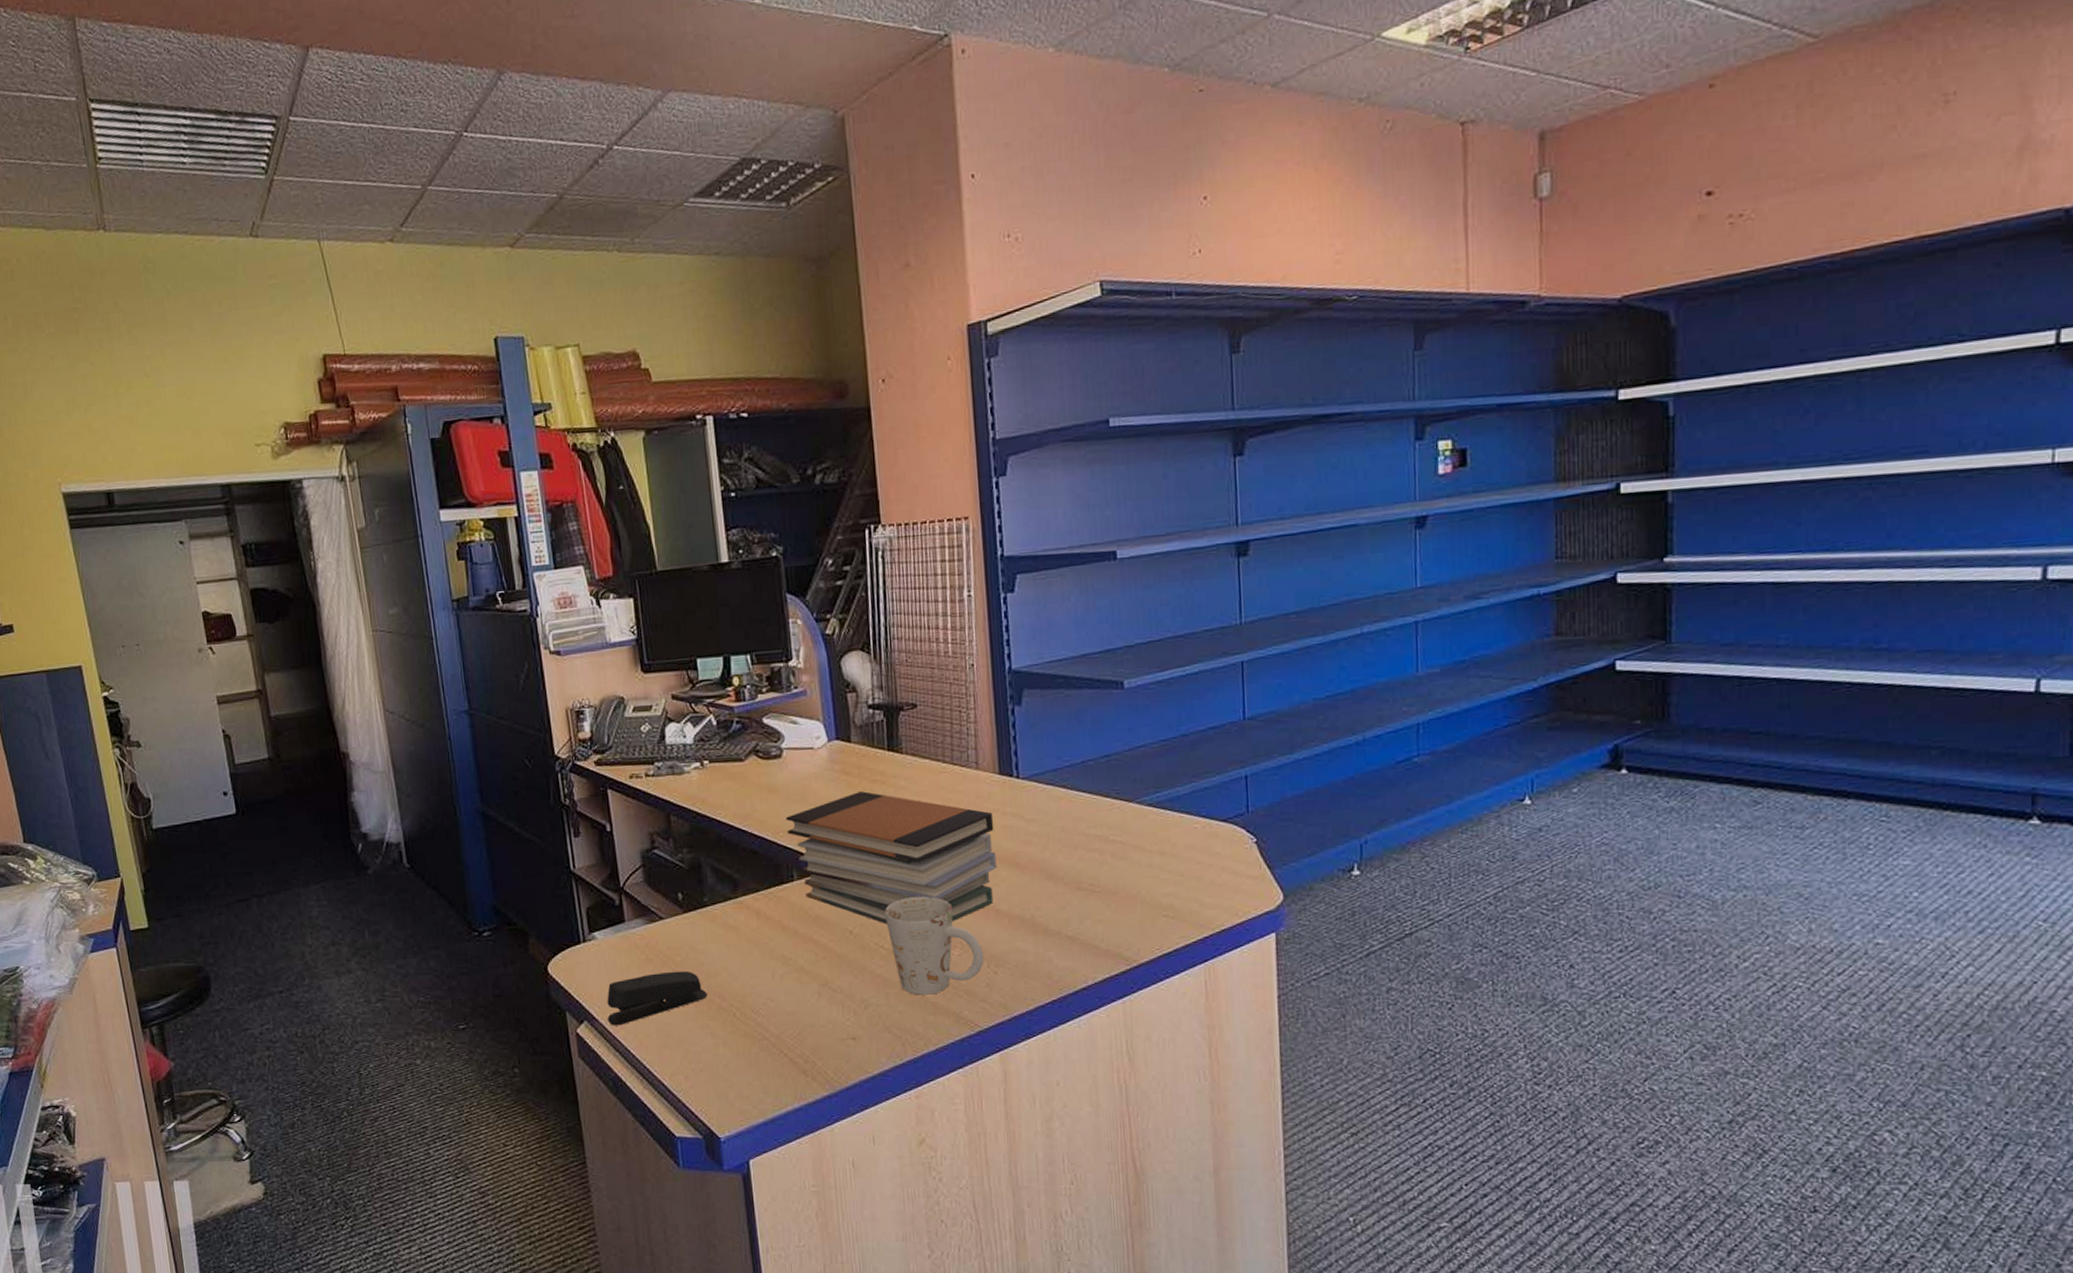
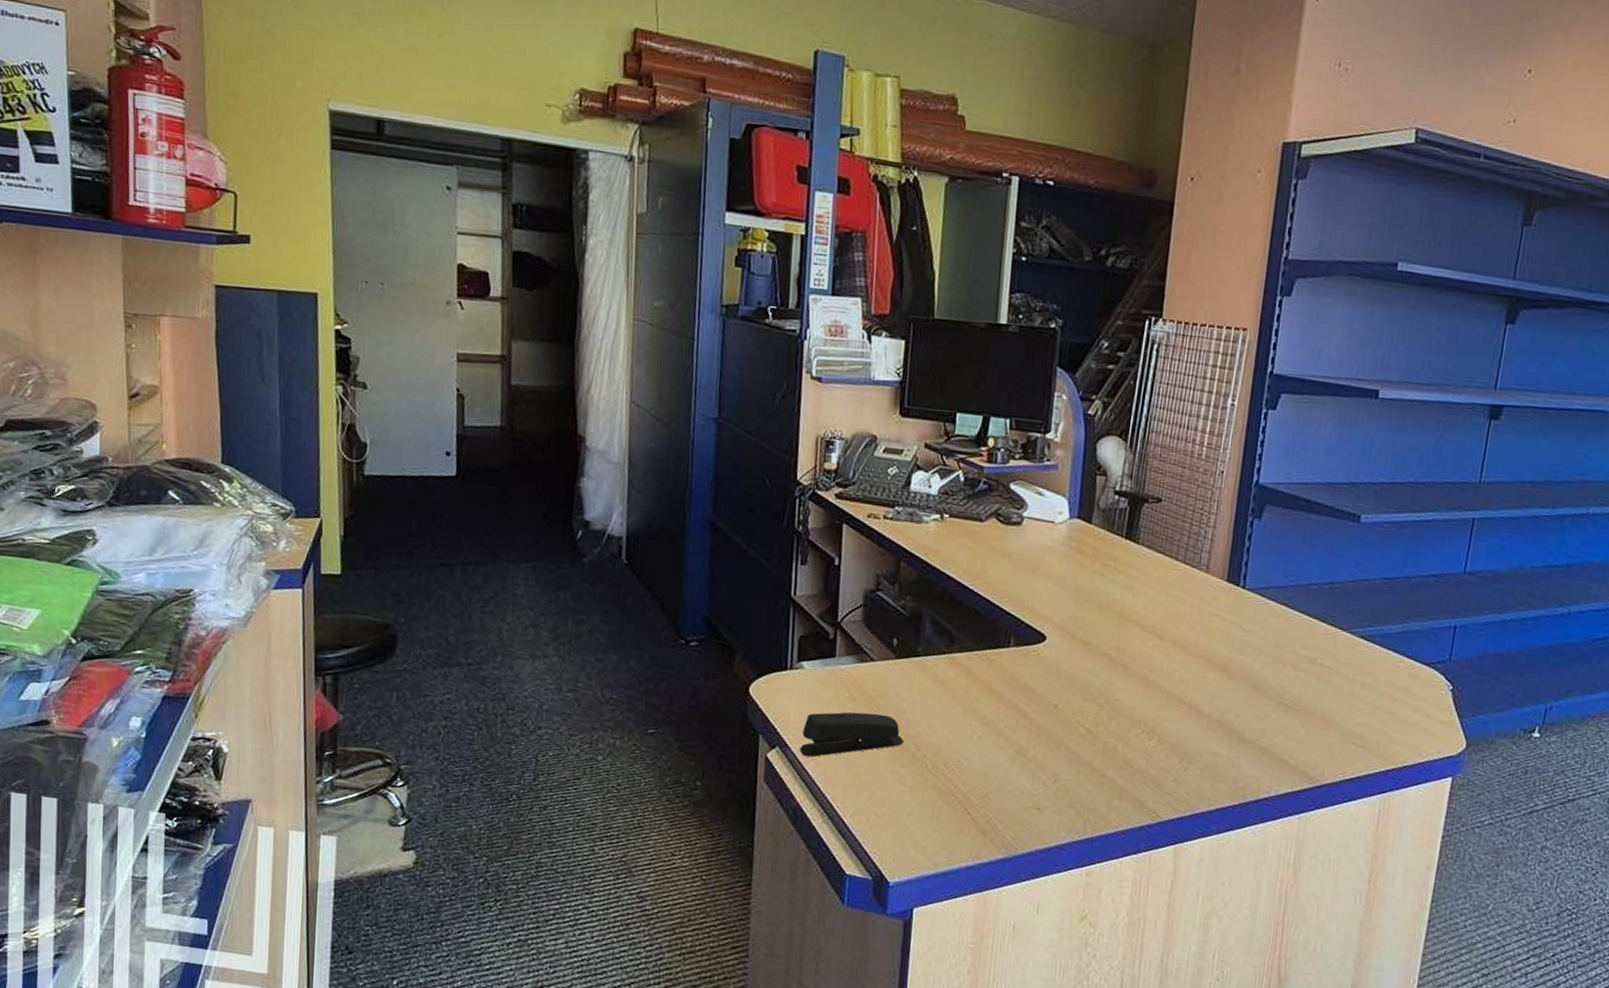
book stack: present [785,791,997,924] -> none [1012,572,1214,713]
mug: present [884,896,984,995] -> none [1090,682,1178,780]

